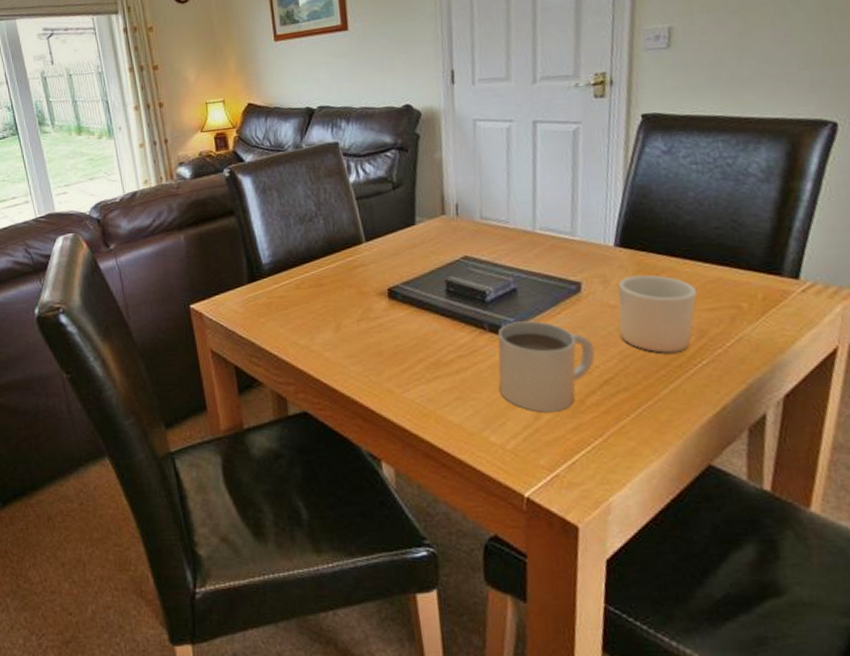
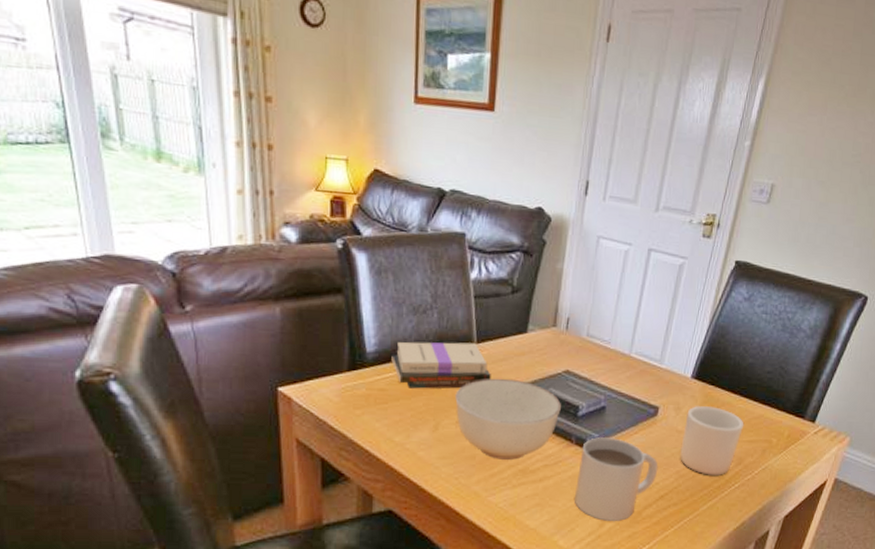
books: none [286,242,386,293] -> present [391,341,491,389]
bowl: none [352,272,466,354] -> present [455,378,561,460]

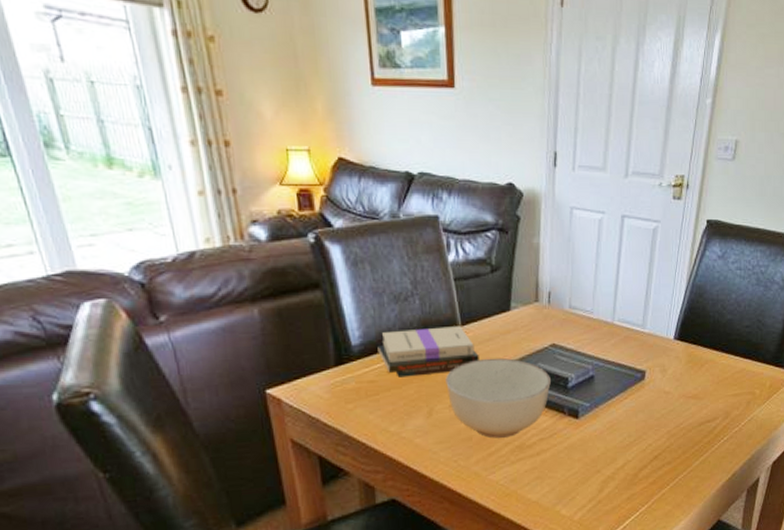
mug: present [574,437,658,522] -> none [572,405,650,487]
mug: present [679,406,744,475] -> none [669,365,728,432]

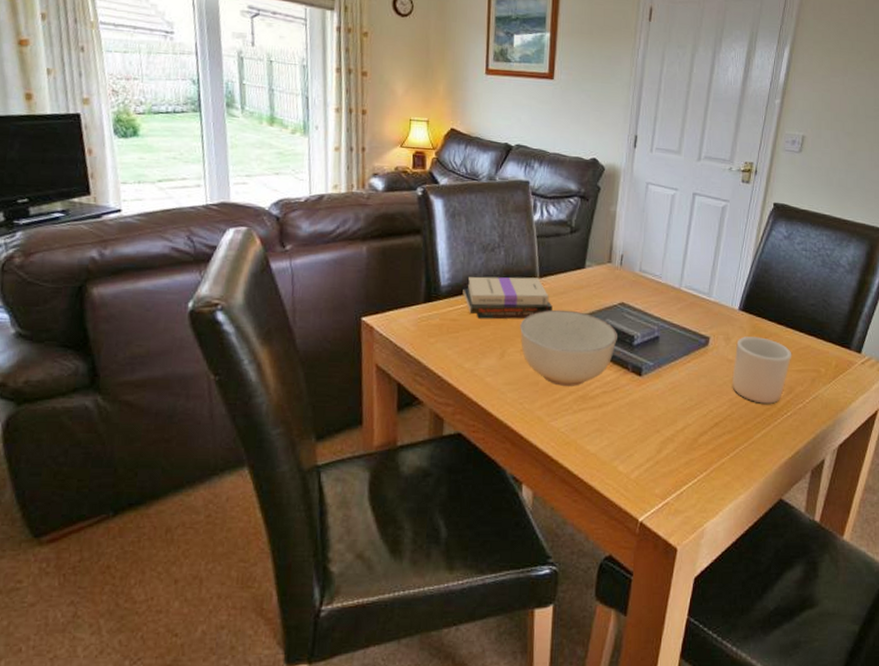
mug: none [669,365,728,432] -> present [731,336,792,404]

